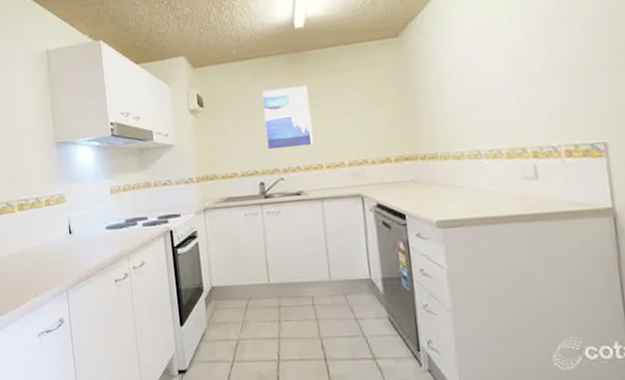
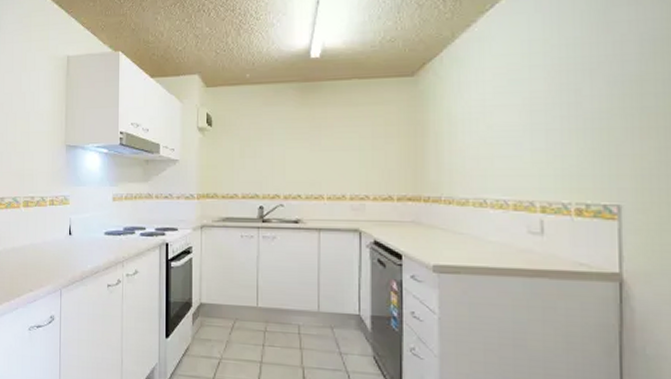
wall art: present [262,85,314,150] -> none [271,115,317,175]

